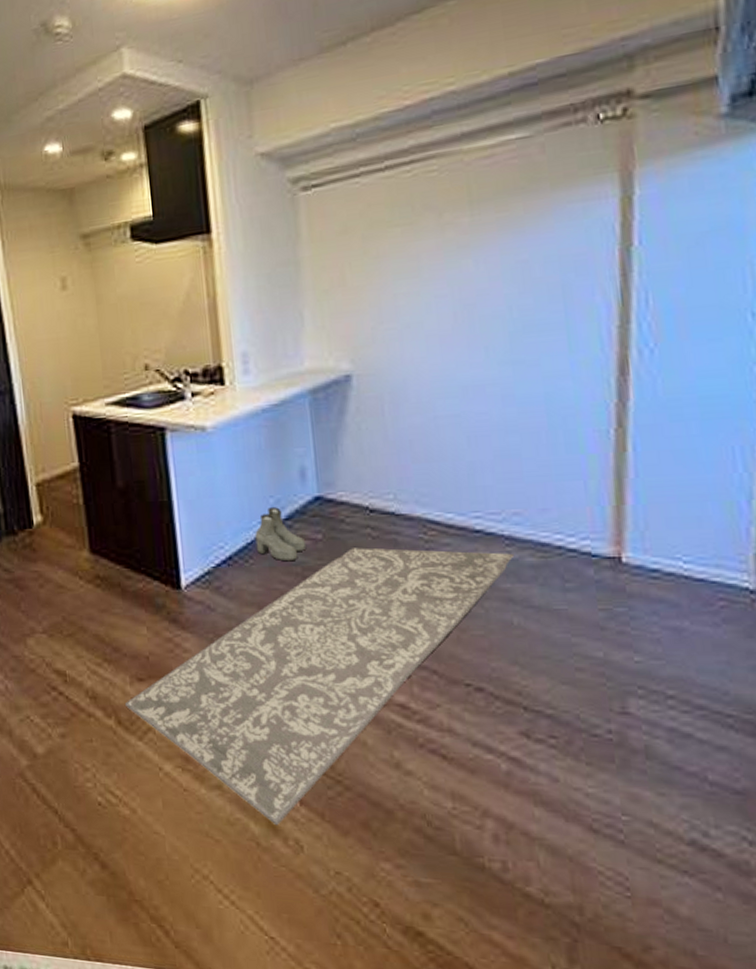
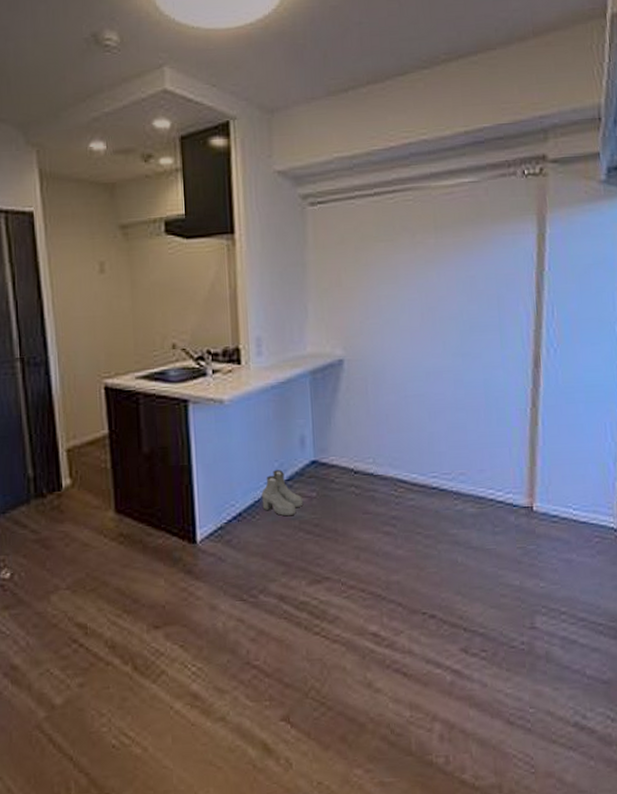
rug: present [124,547,515,825] -> none [141,503,460,747]

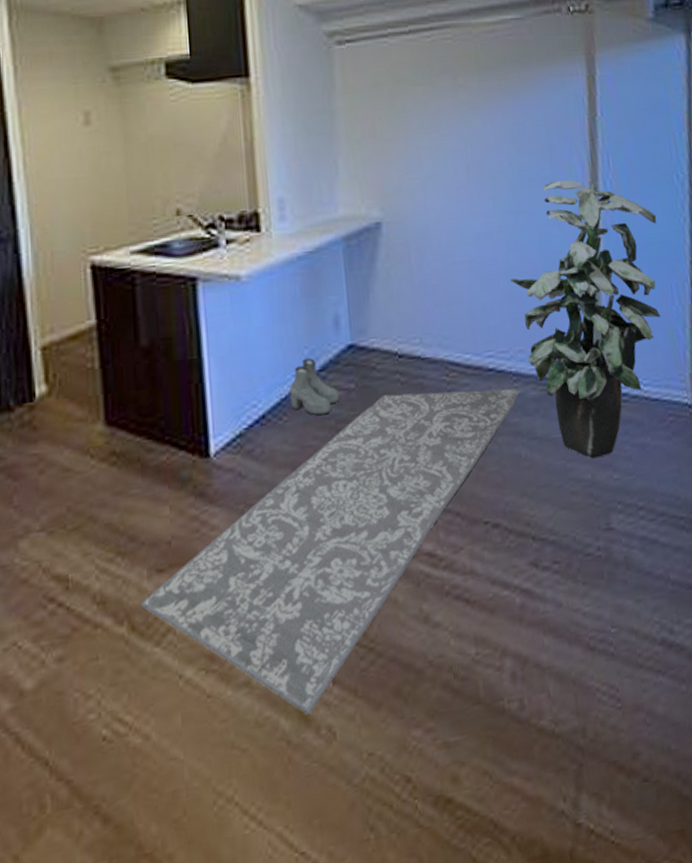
rug: none [141,503,460,747] -> present [140,388,521,715]
indoor plant: none [456,327,596,569] -> present [510,180,661,459]

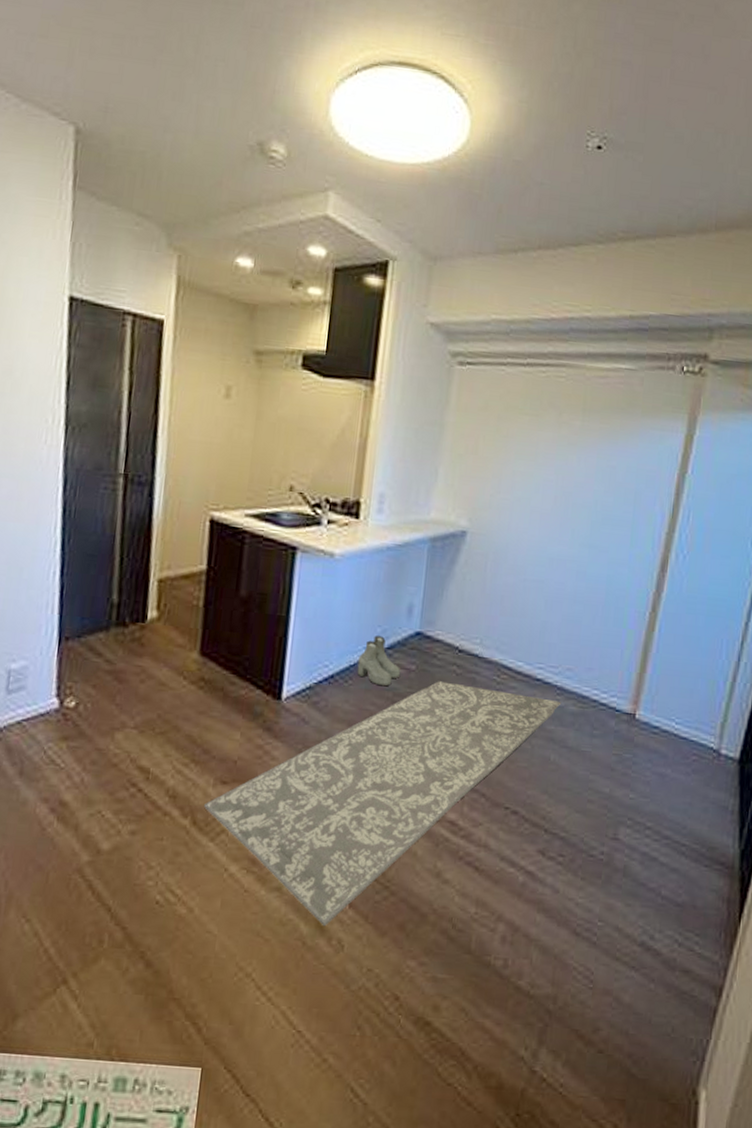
indoor plant: present [510,180,661,459] -> none [573,525,723,777]

